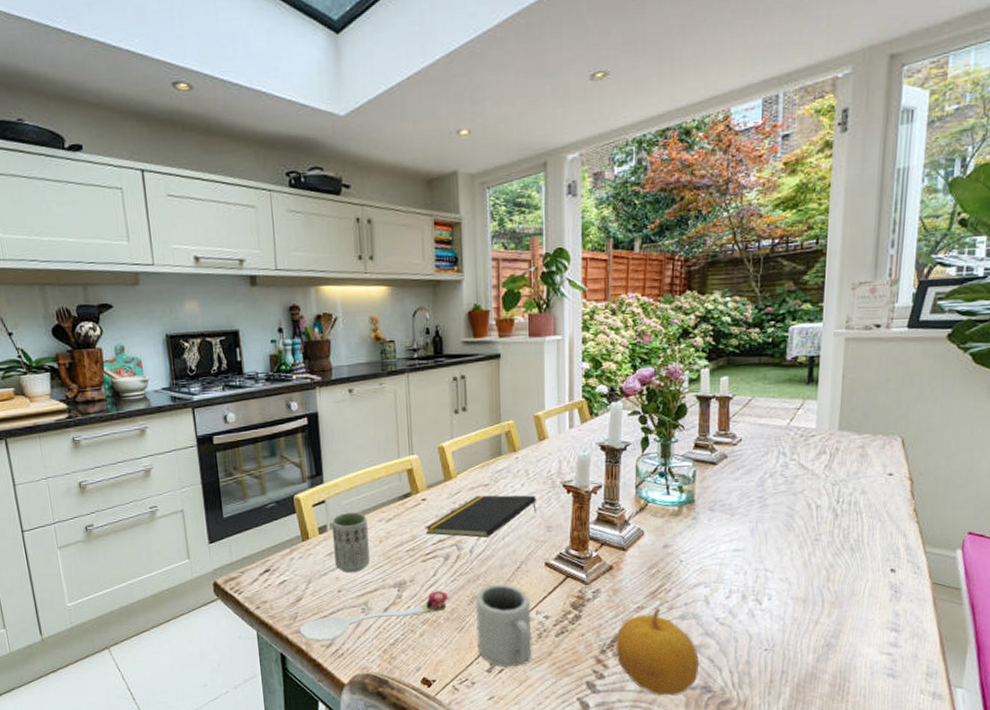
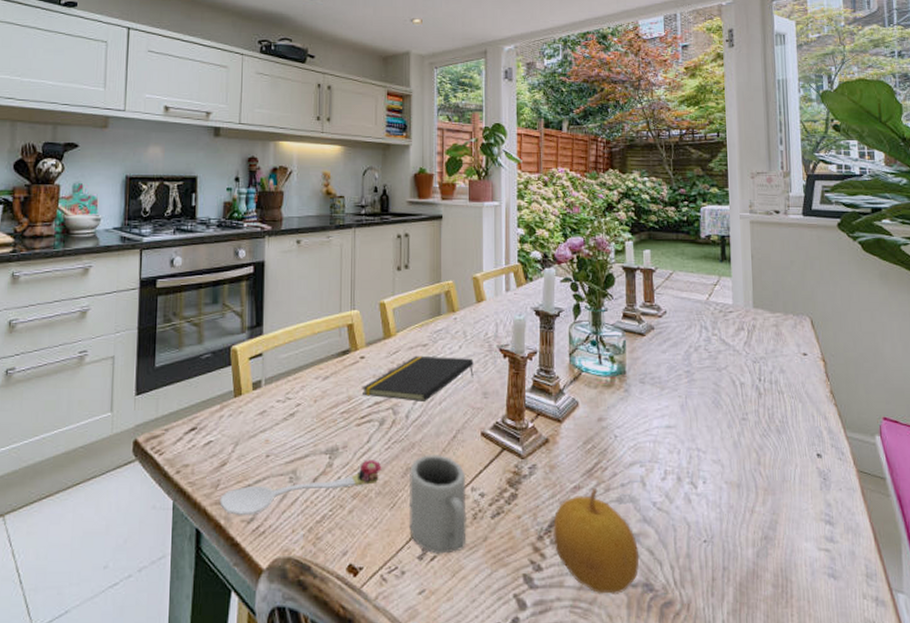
cup: present [331,512,370,573] -> none [265,367,303,436]

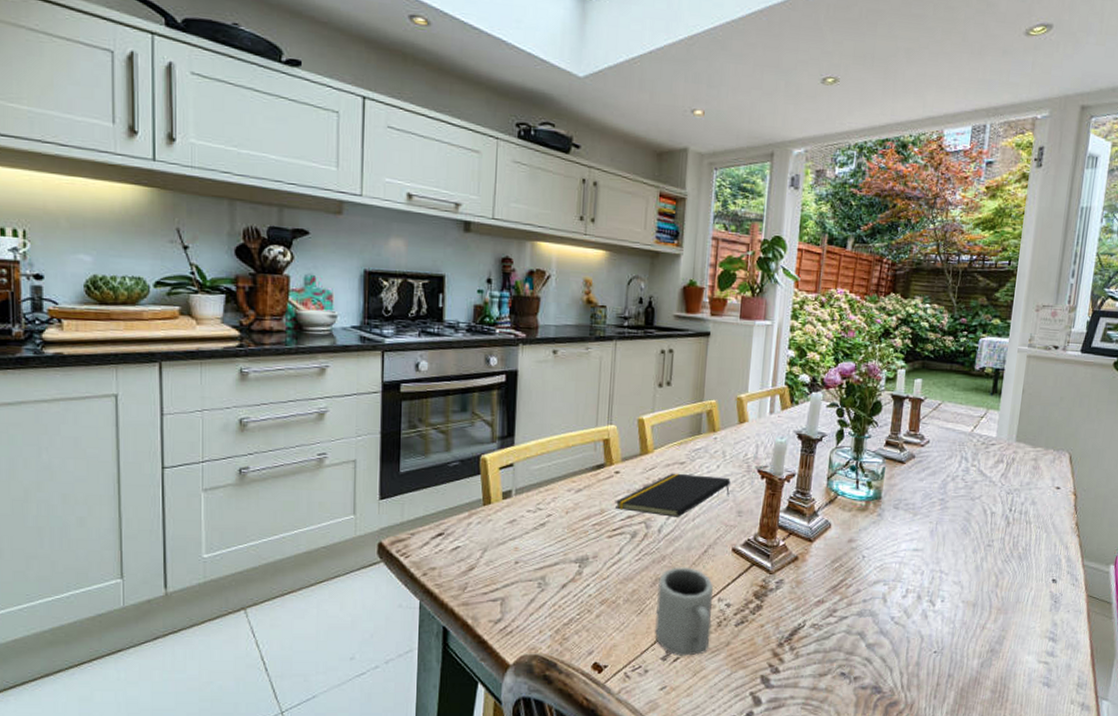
spoon: present [219,460,382,516] -> none [467,569,631,617]
fruit: present [553,488,640,594] -> none [793,603,872,695]

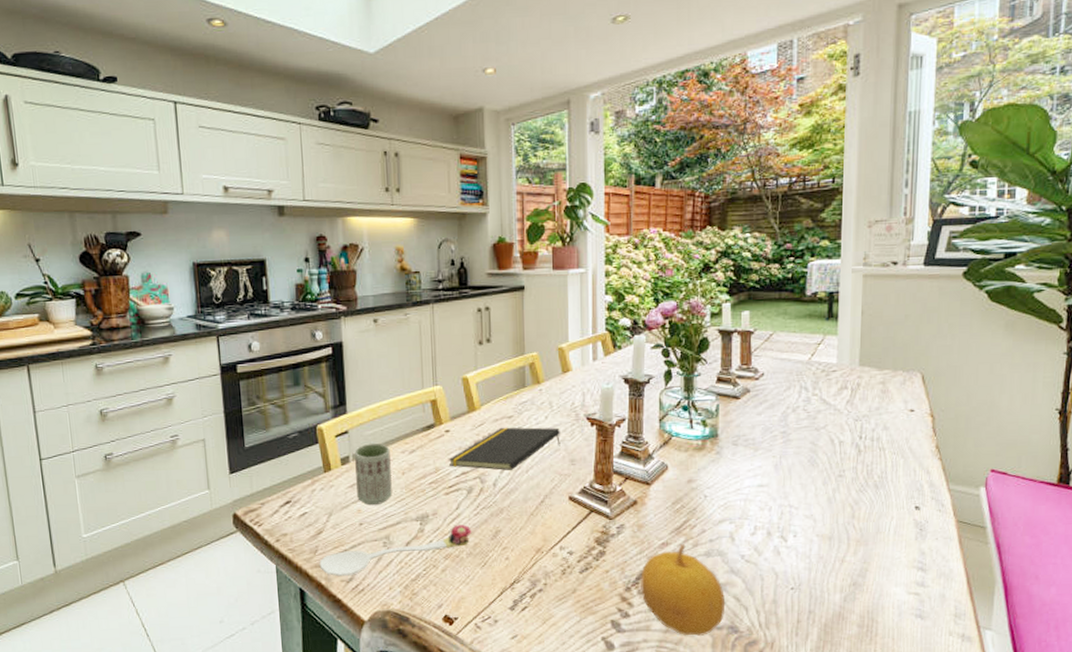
spoon: none [467,569,631,617] -> present [319,524,472,577]
cup: none [515,478,556,544] -> present [354,443,392,506]
cup: present [655,567,713,656] -> none [499,518,556,605]
fruit: none [793,603,872,695] -> present [641,544,726,636]

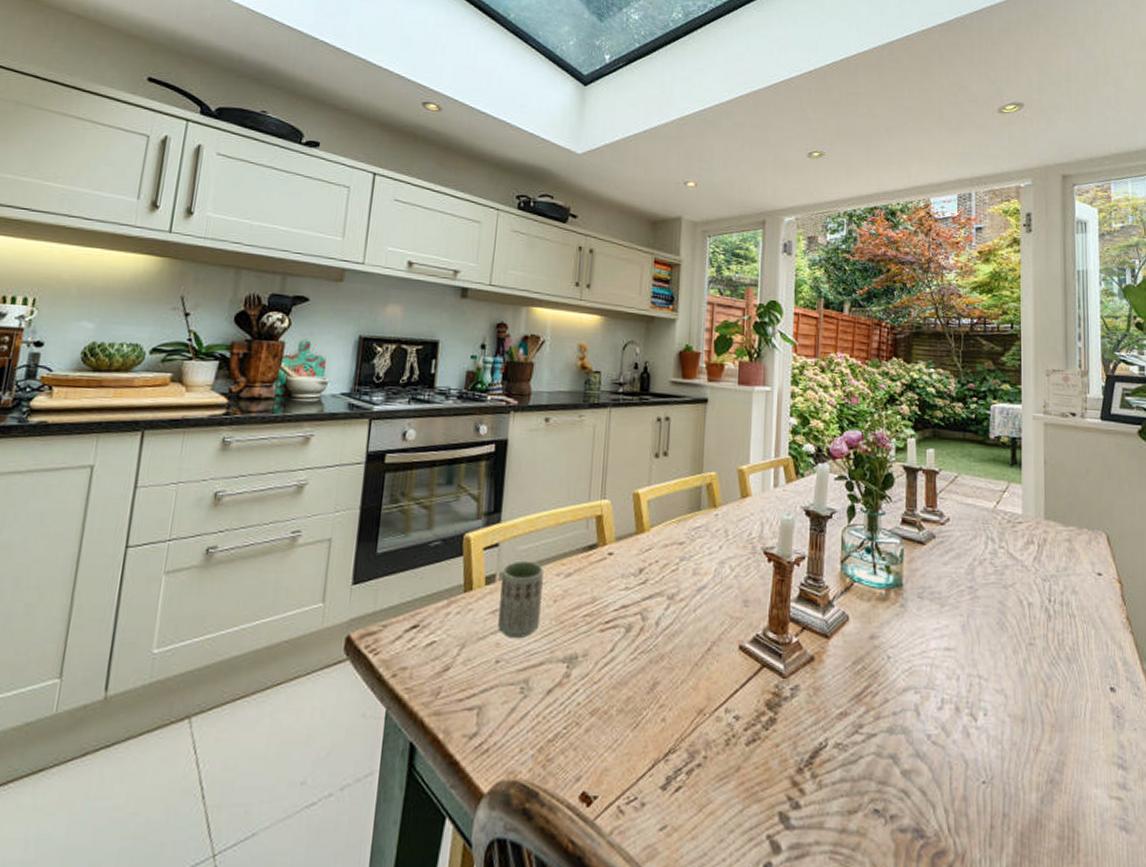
spoon: present [319,524,472,577] -> none [439,671,626,730]
notepad: present [448,427,560,470] -> none [608,554,735,607]
fruit: present [641,544,726,636] -> none [814,716,910,840]

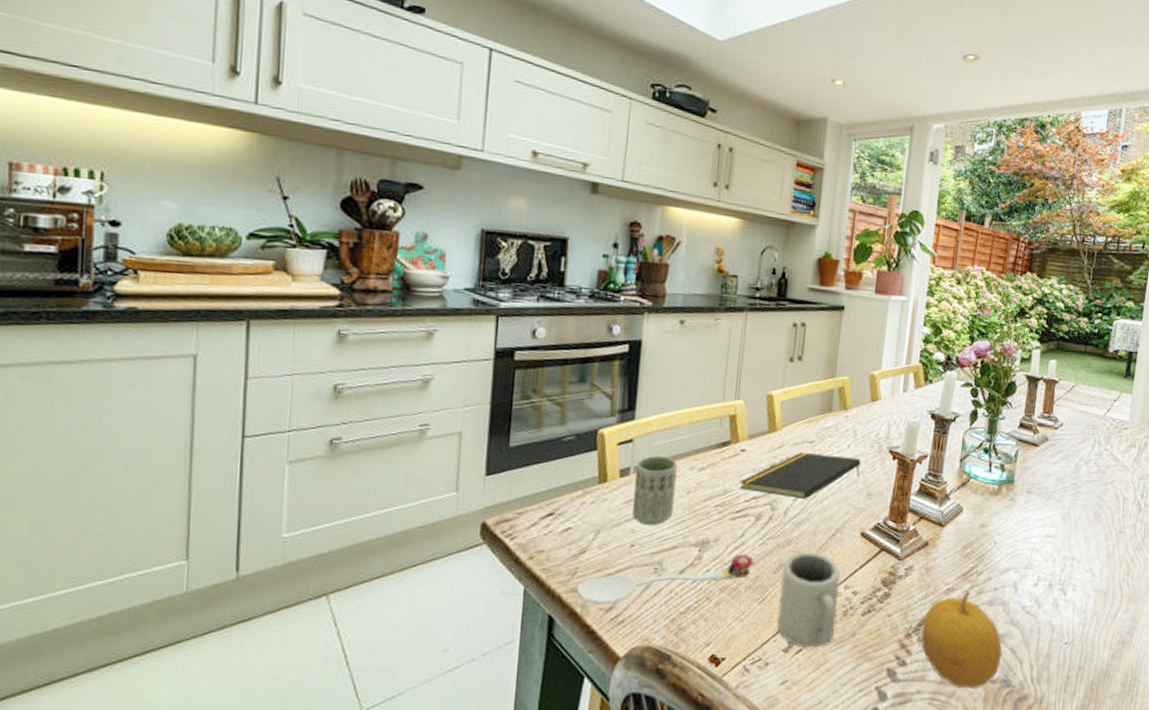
spoon: none [439,671,626,730] -> present [576,554,754,605]
notepad: none [608,554,735,607] -> present [739,452,861,499]
cup: none [653,668,719,784] -> present [777,552,840,647]
fruit: none [814,716,910,840] -> present [921,591,1002,689]

